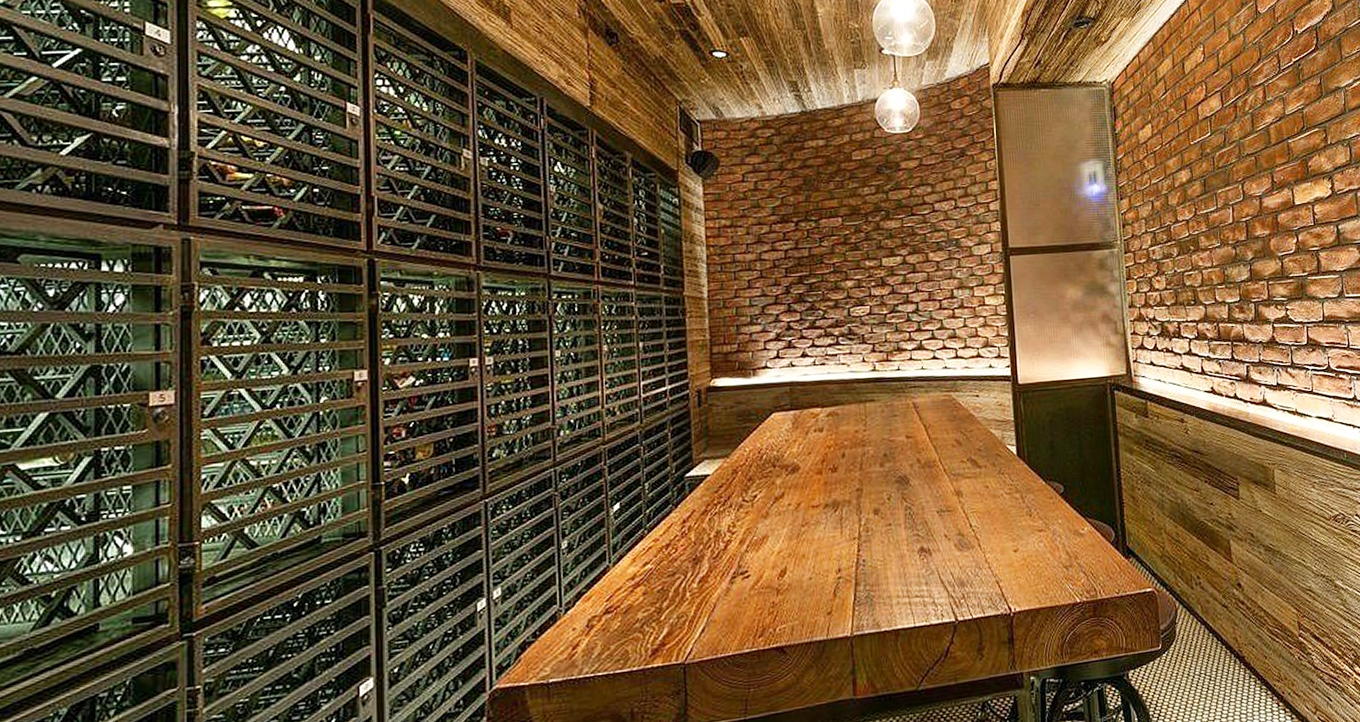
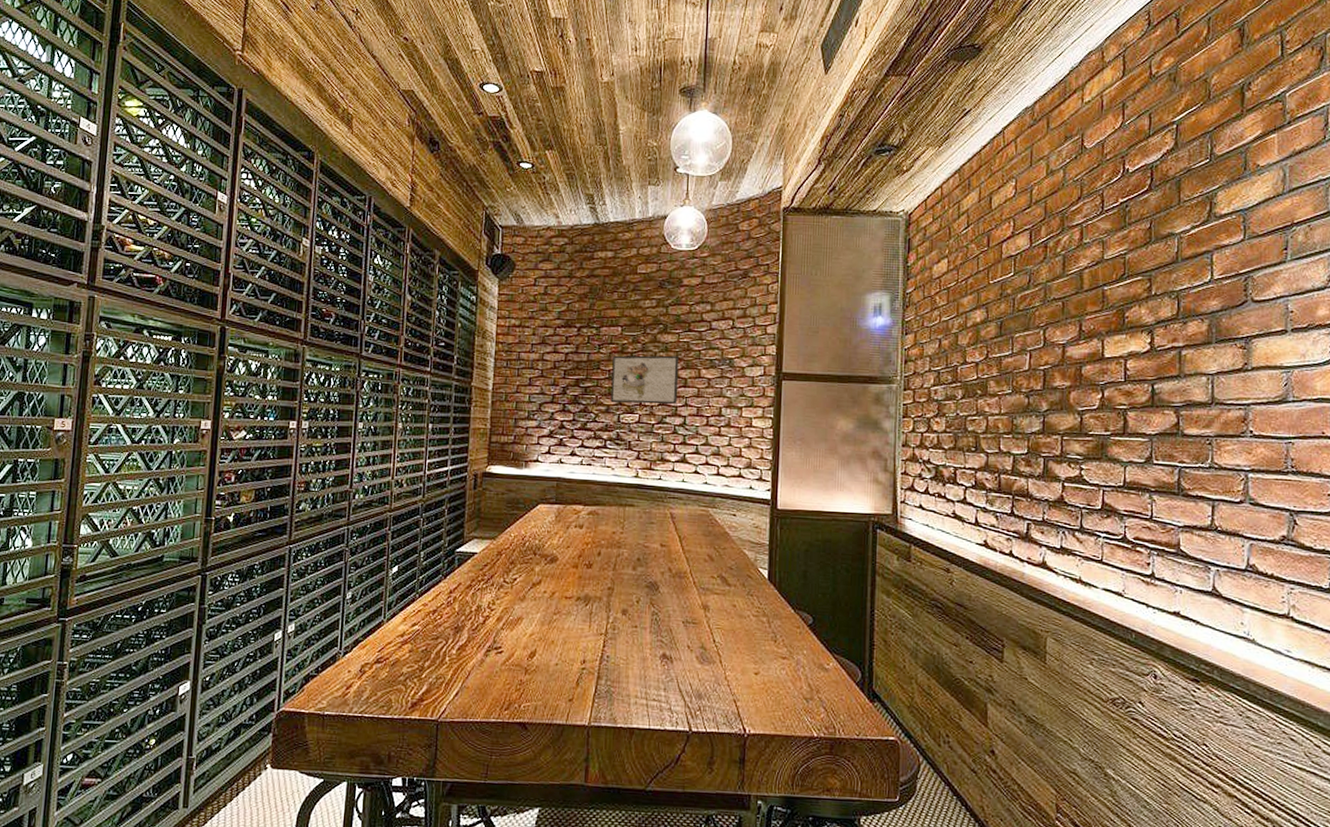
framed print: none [836,241,908,297] -> present [610,355,679,405]

